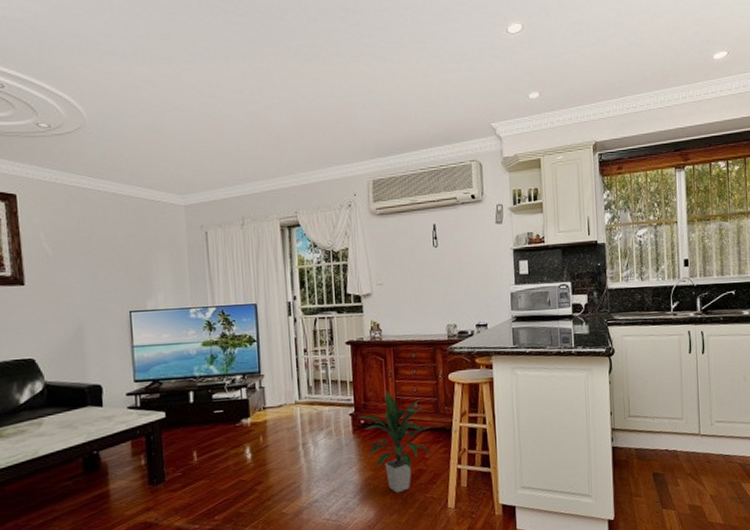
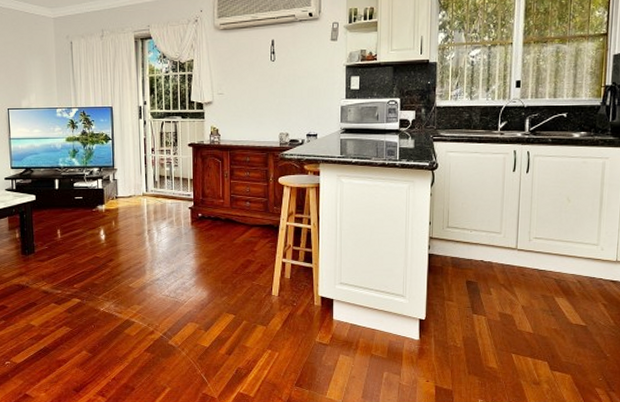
indoor plant: present [358,391,434,493] -> none [196,189,261,279]

